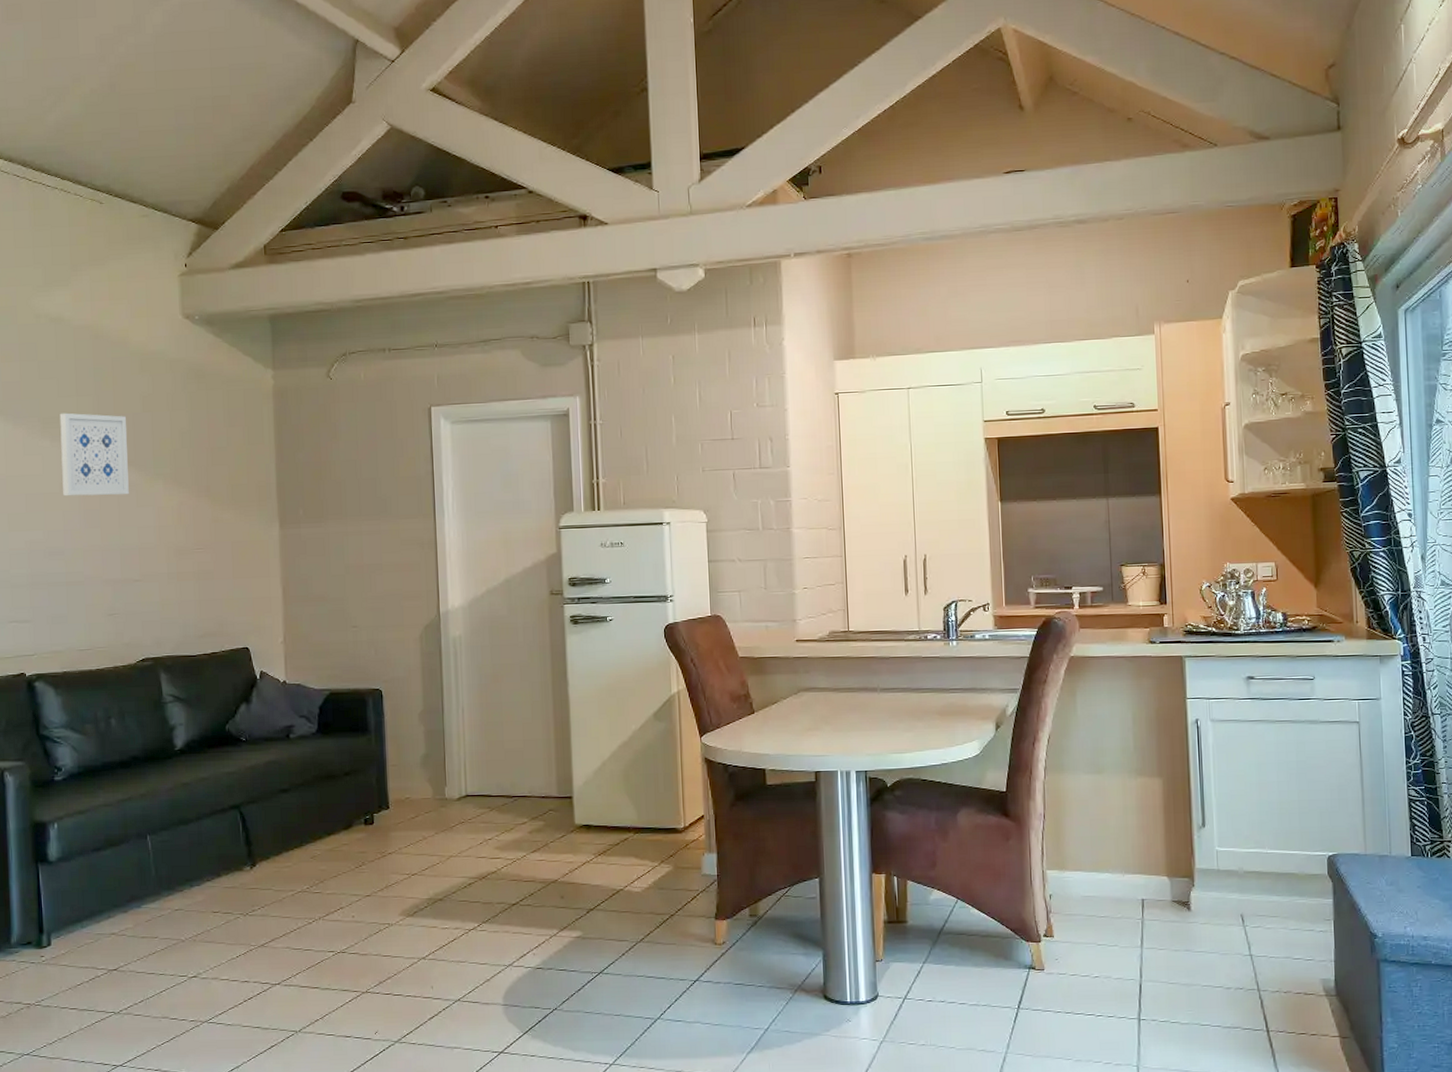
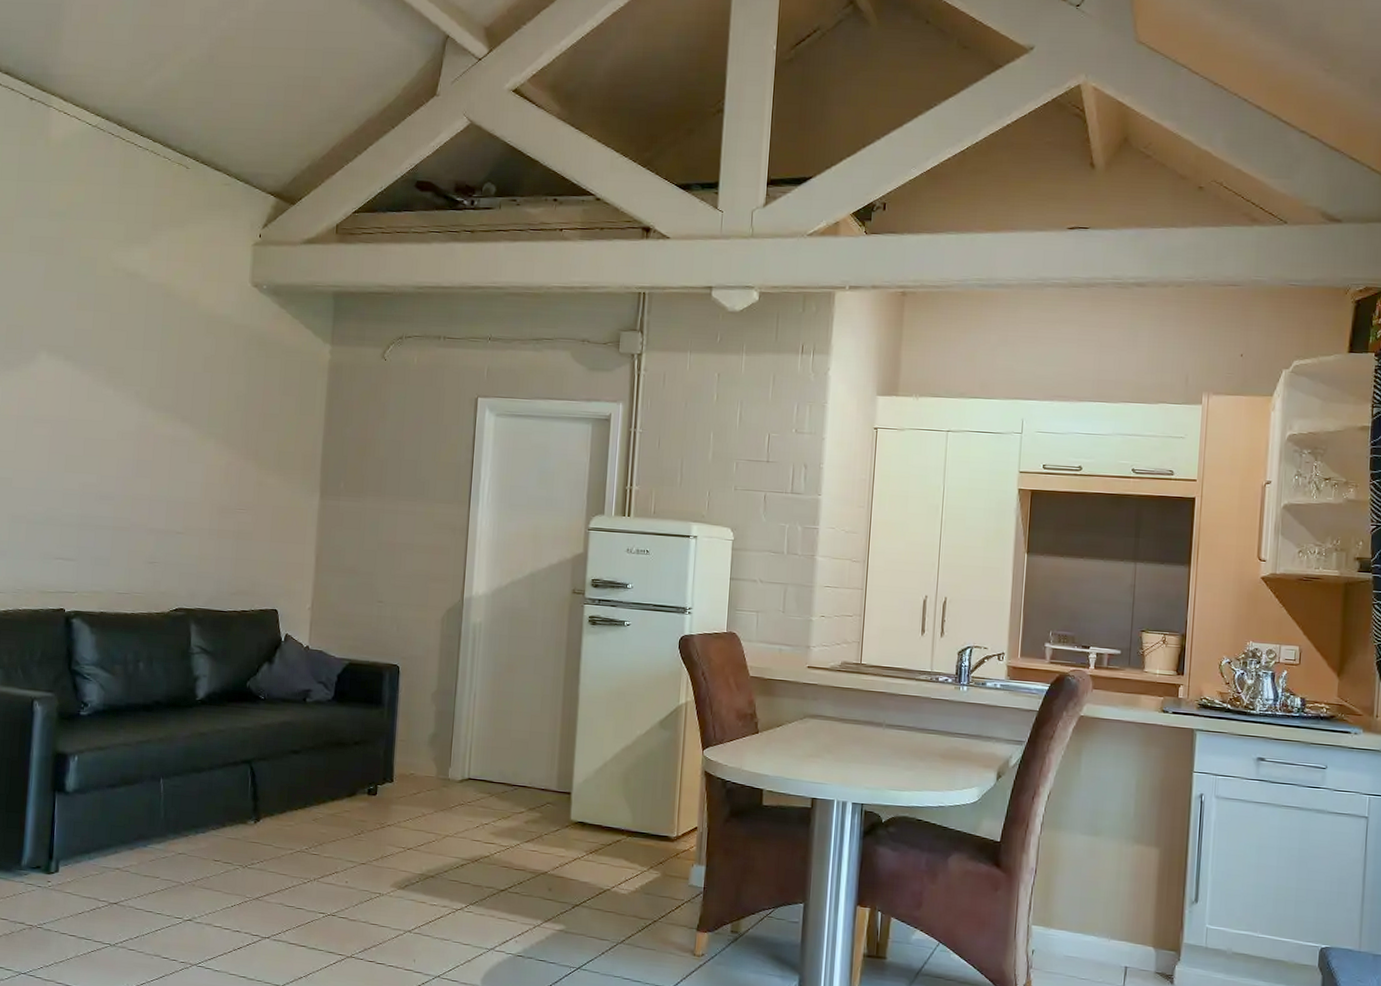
wall art: present [60,413,129,496] -> none [120,364,188,450]

